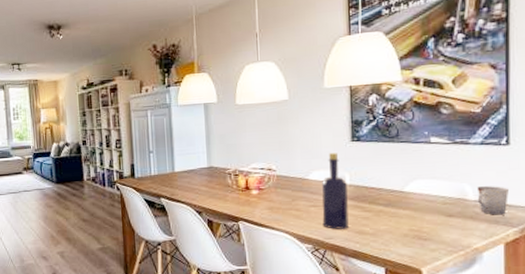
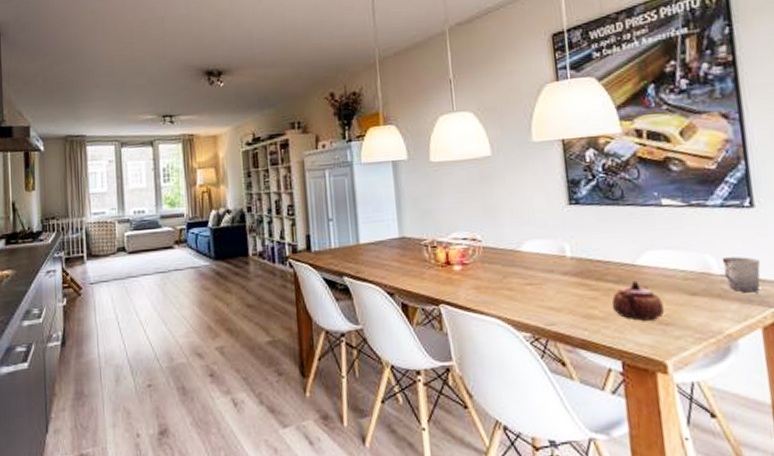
bottle: present [321,152,349,229] -> none [537,217,573,313]
teapot: none [380,204,423,236] -> present [611,280,664,321]

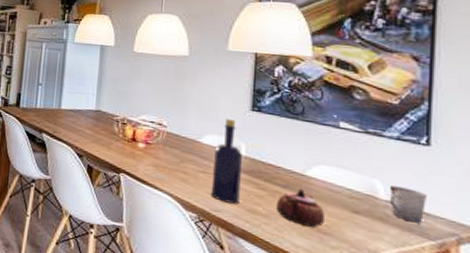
bottle: none [537,217,573,313] -> present [211,118,242,204]

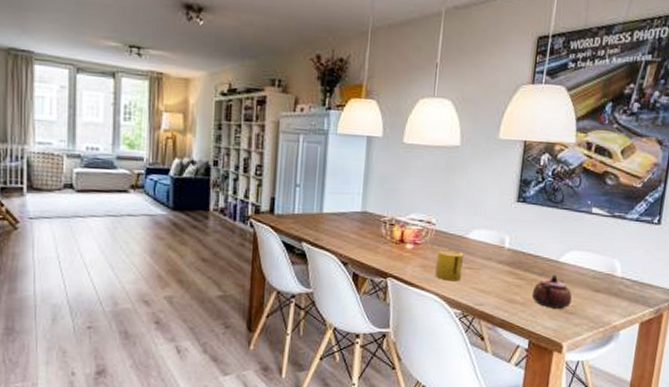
cup: none [167,151,197,184] -> present [435,250,463,281]
bottle: present [211,118,242,204] -> none [475,211,506,296]
cup: present [388,185,428,224] -> none [623,264,653,294]

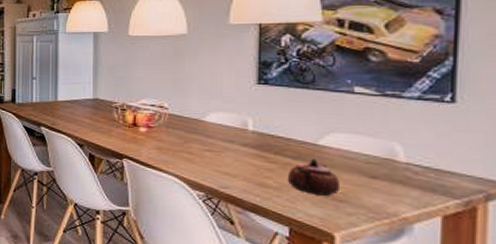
cup: present [435,250,463,281] -> none [172,132,201,164]

